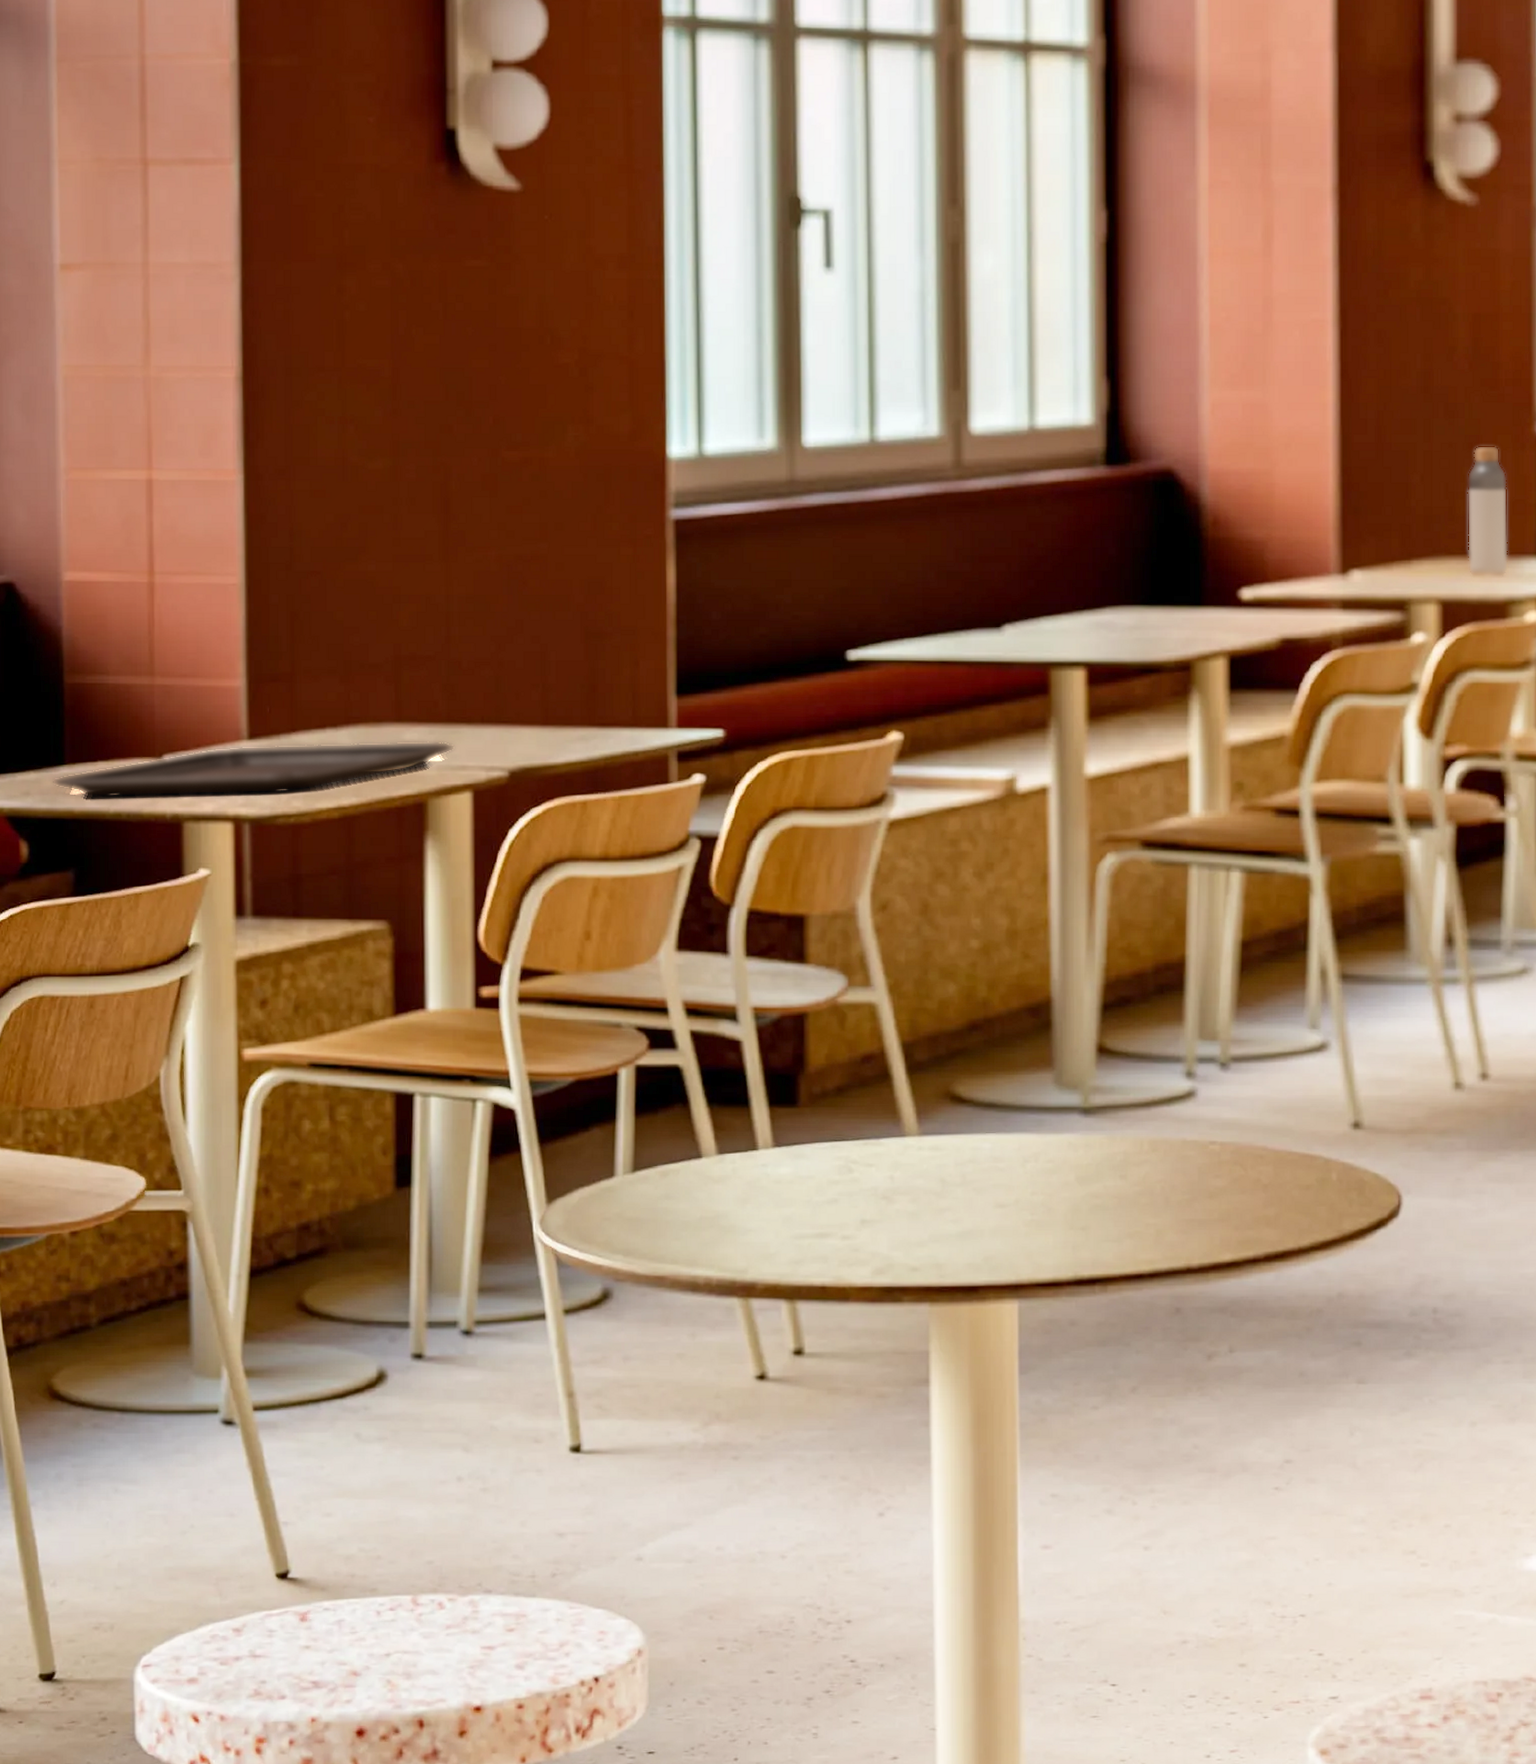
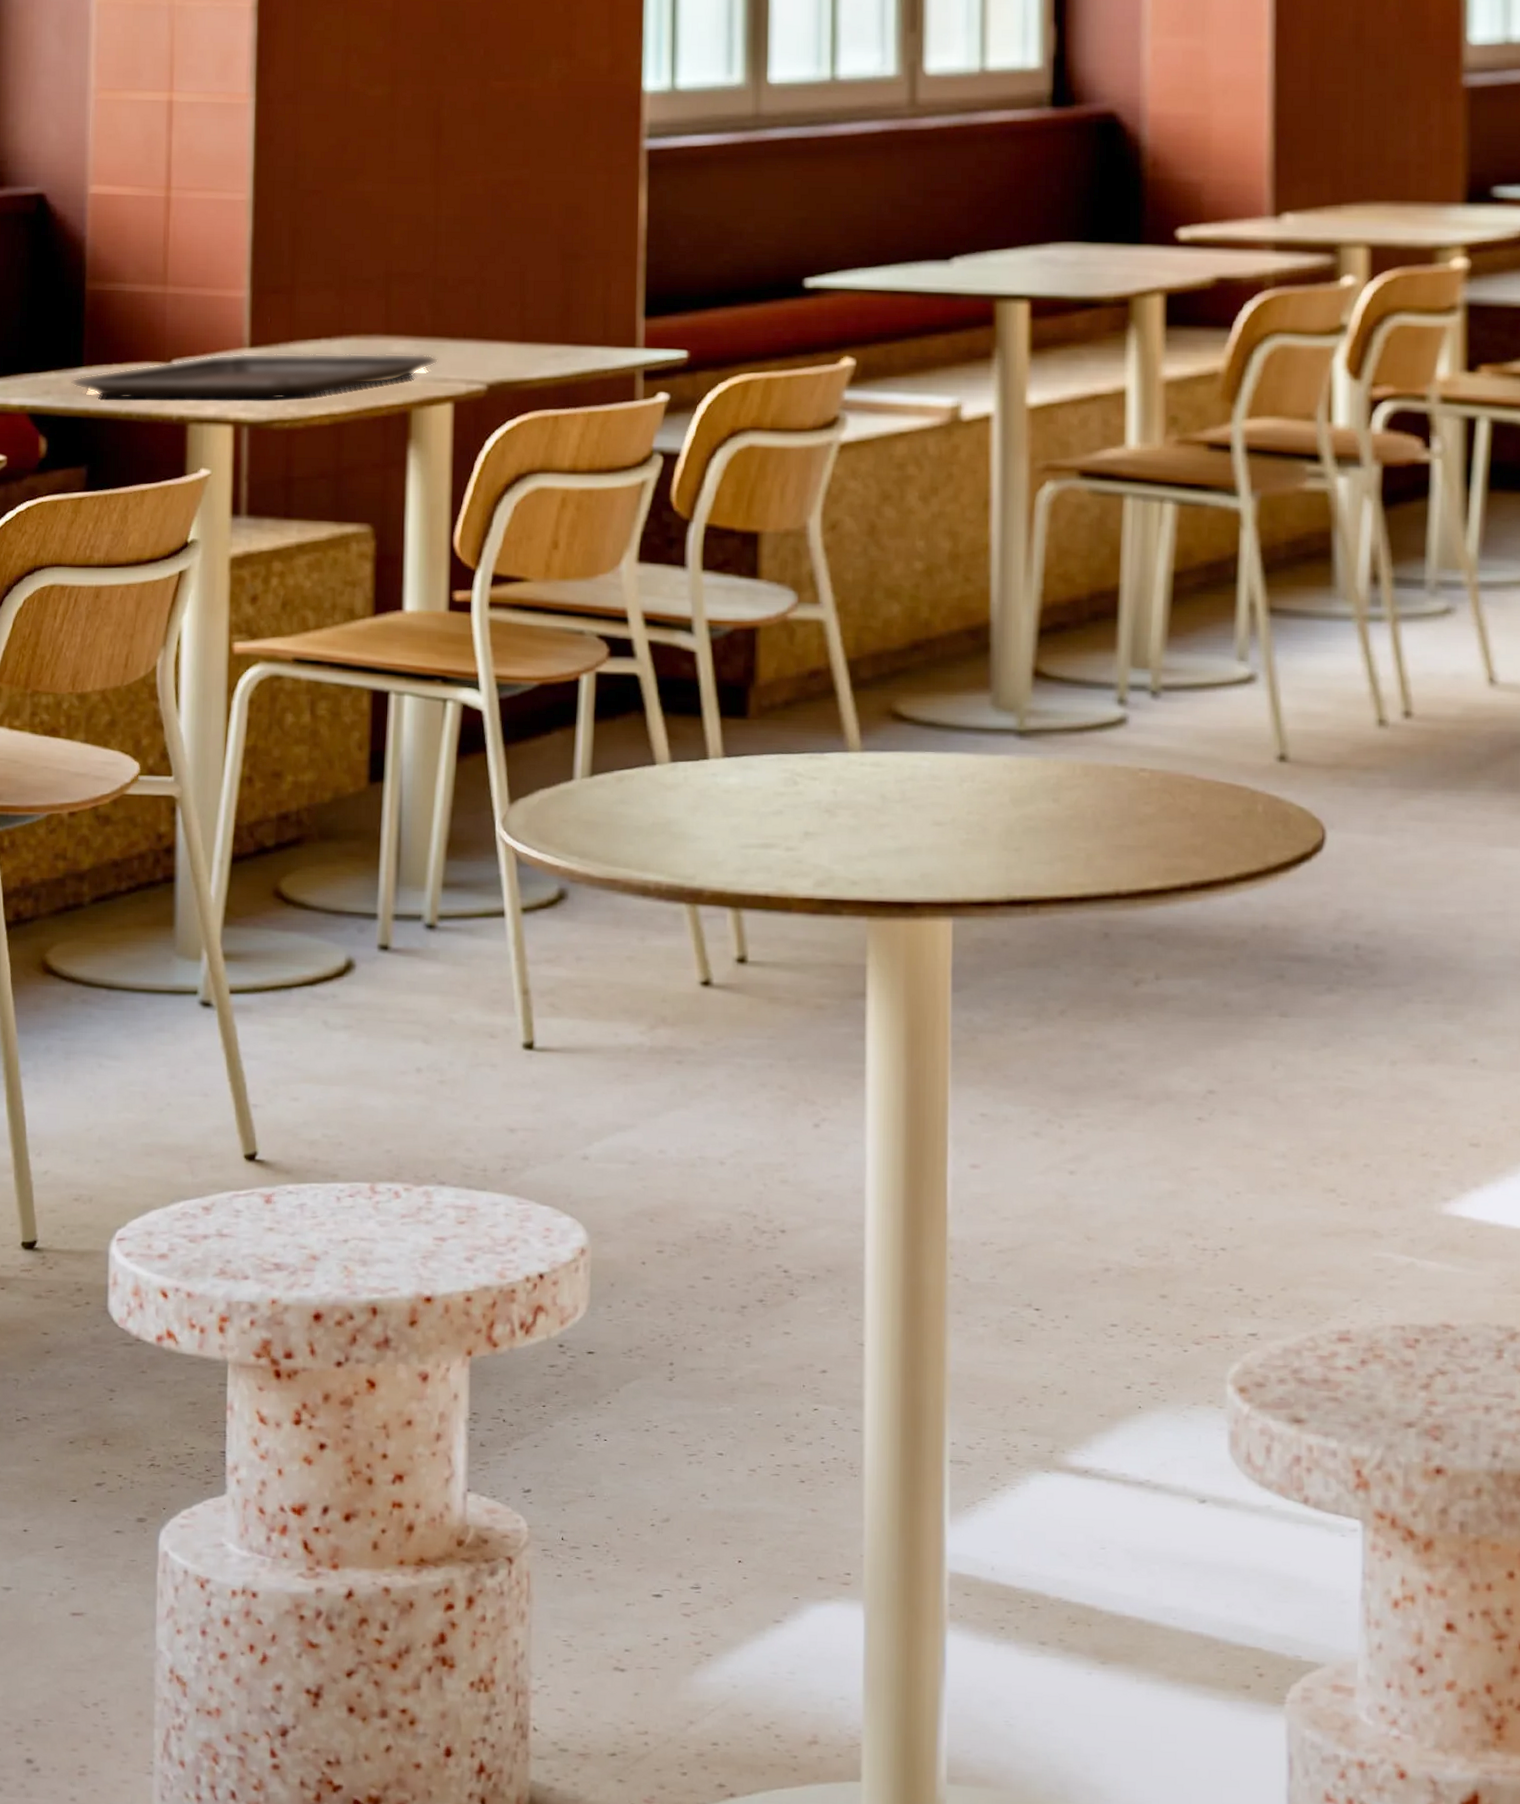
bottle: present [1467,445,1508,578] -> none [1395,95,1436,224]

